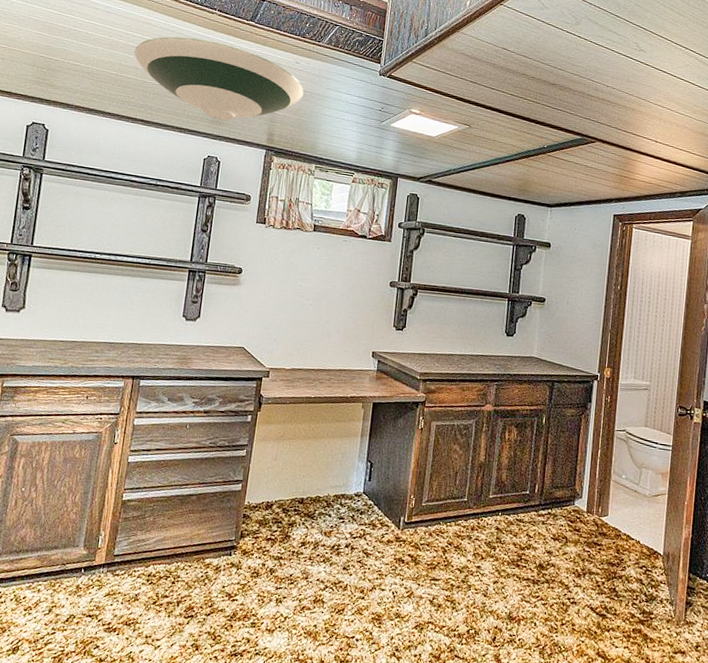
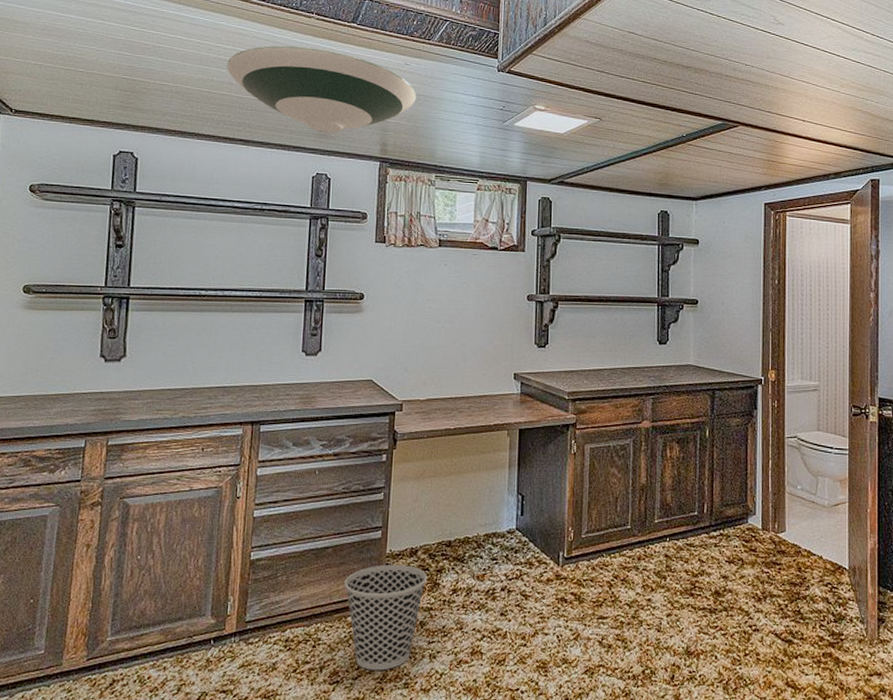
wastebasket: none [205,514,280,610] -> present [345,565,427,671]

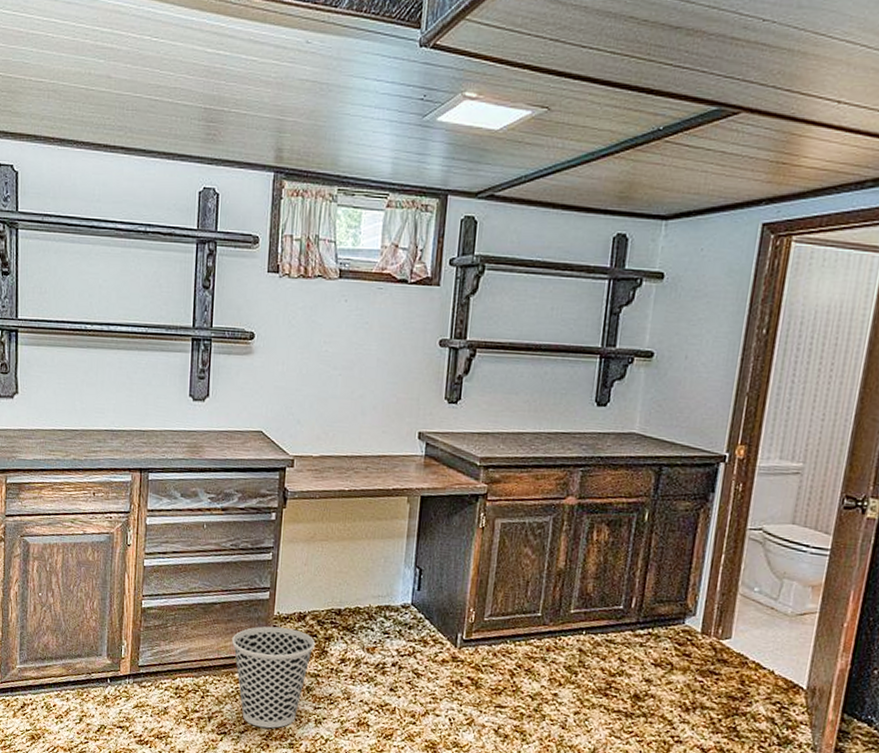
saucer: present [227,45,417,133] -> none [105,24,319,136]

